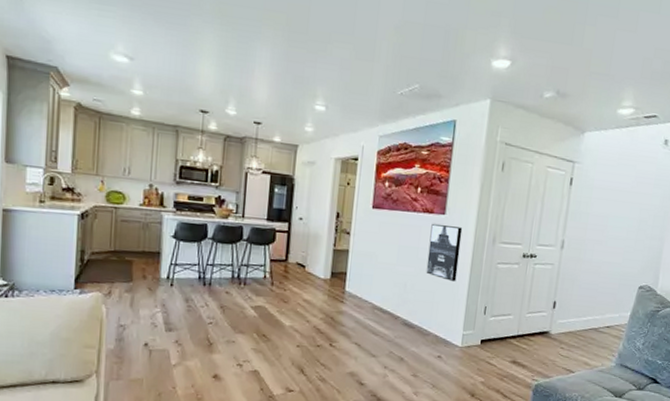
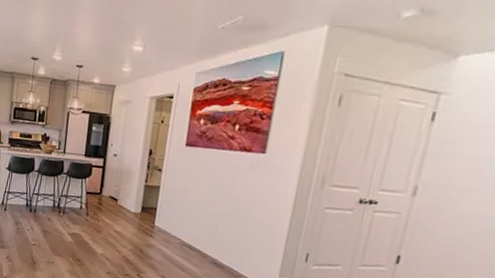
wall art: present [426,223,463,282] -> none [240,162,285,225]

